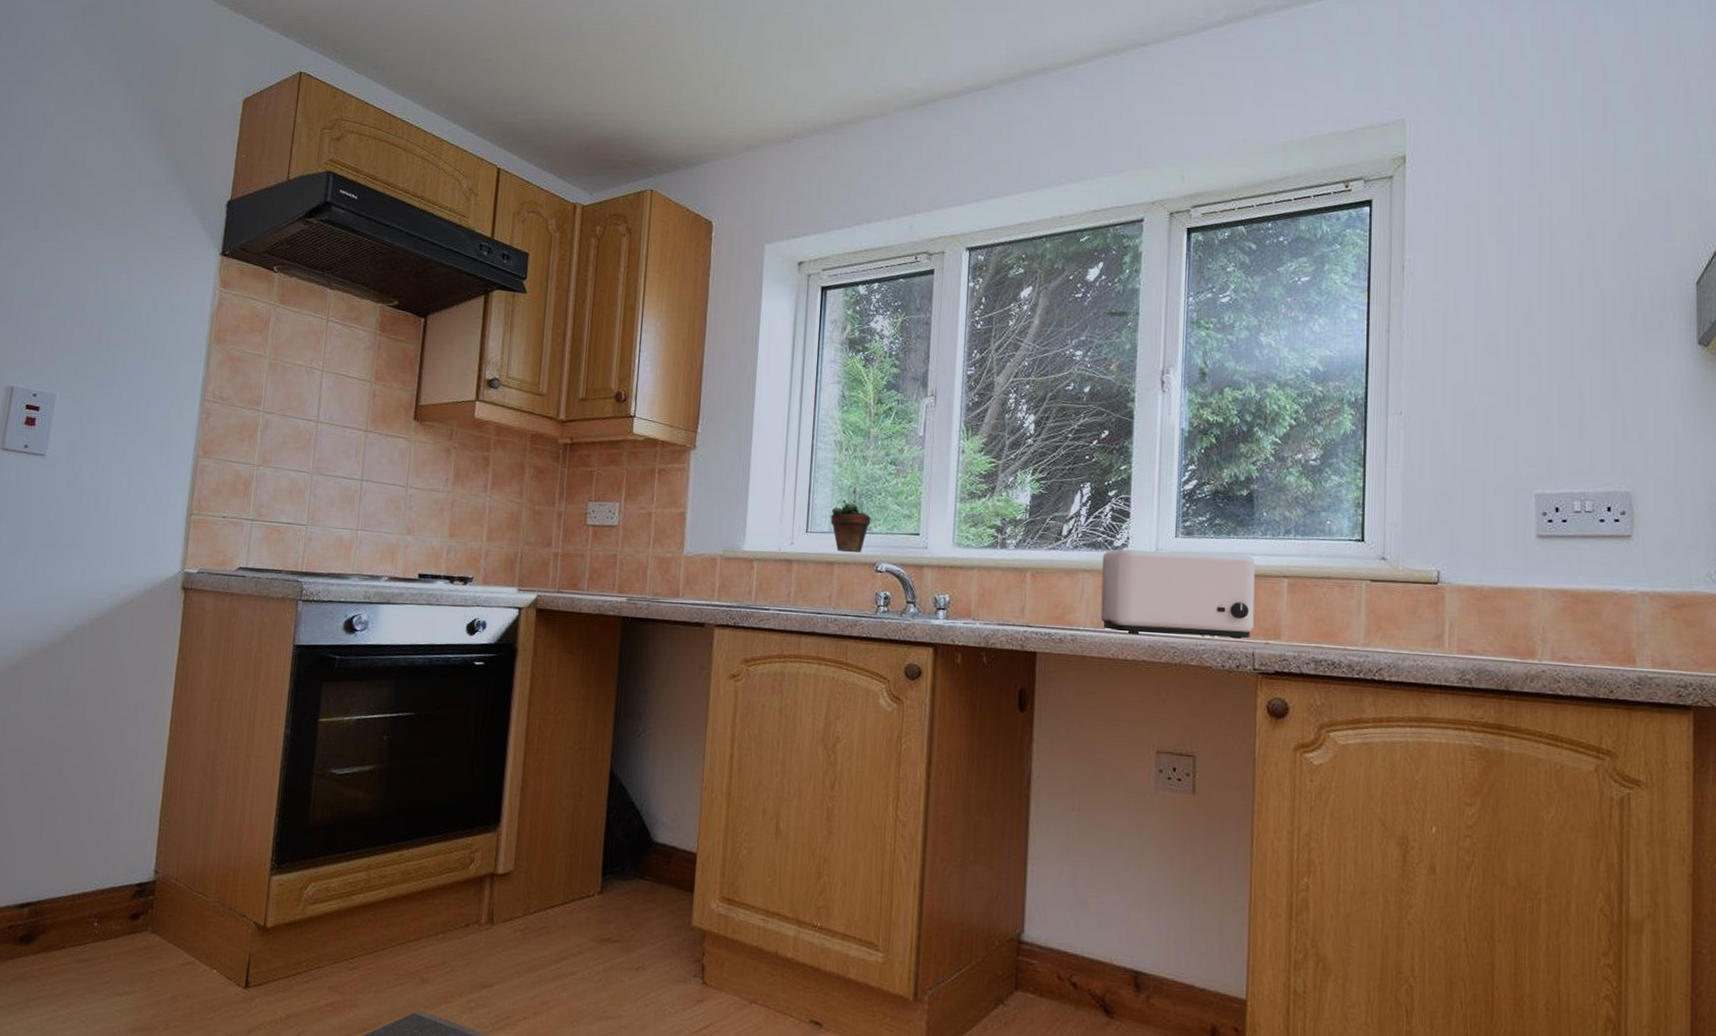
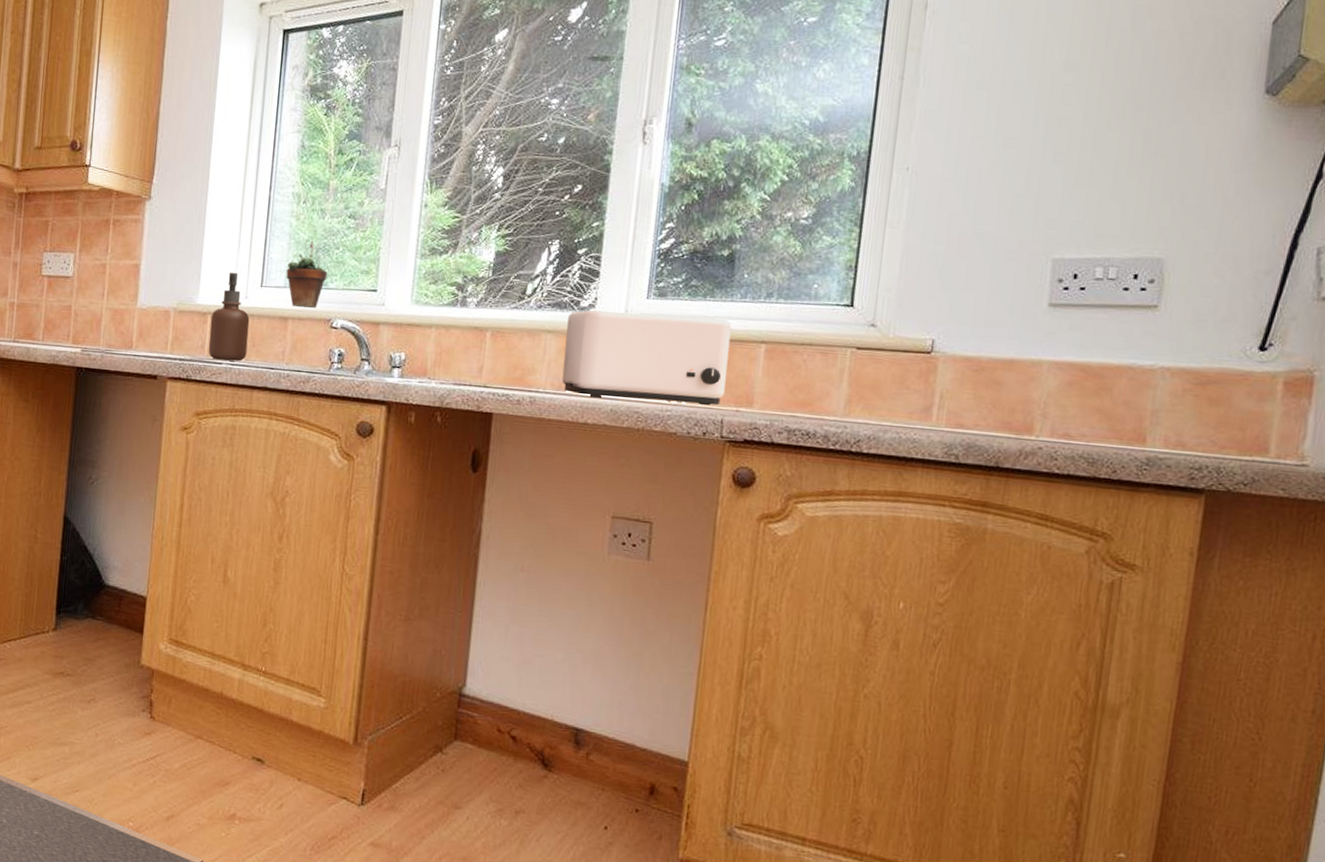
soap dispenser: none [755,518,796,607] -> present [208,272,250,362]

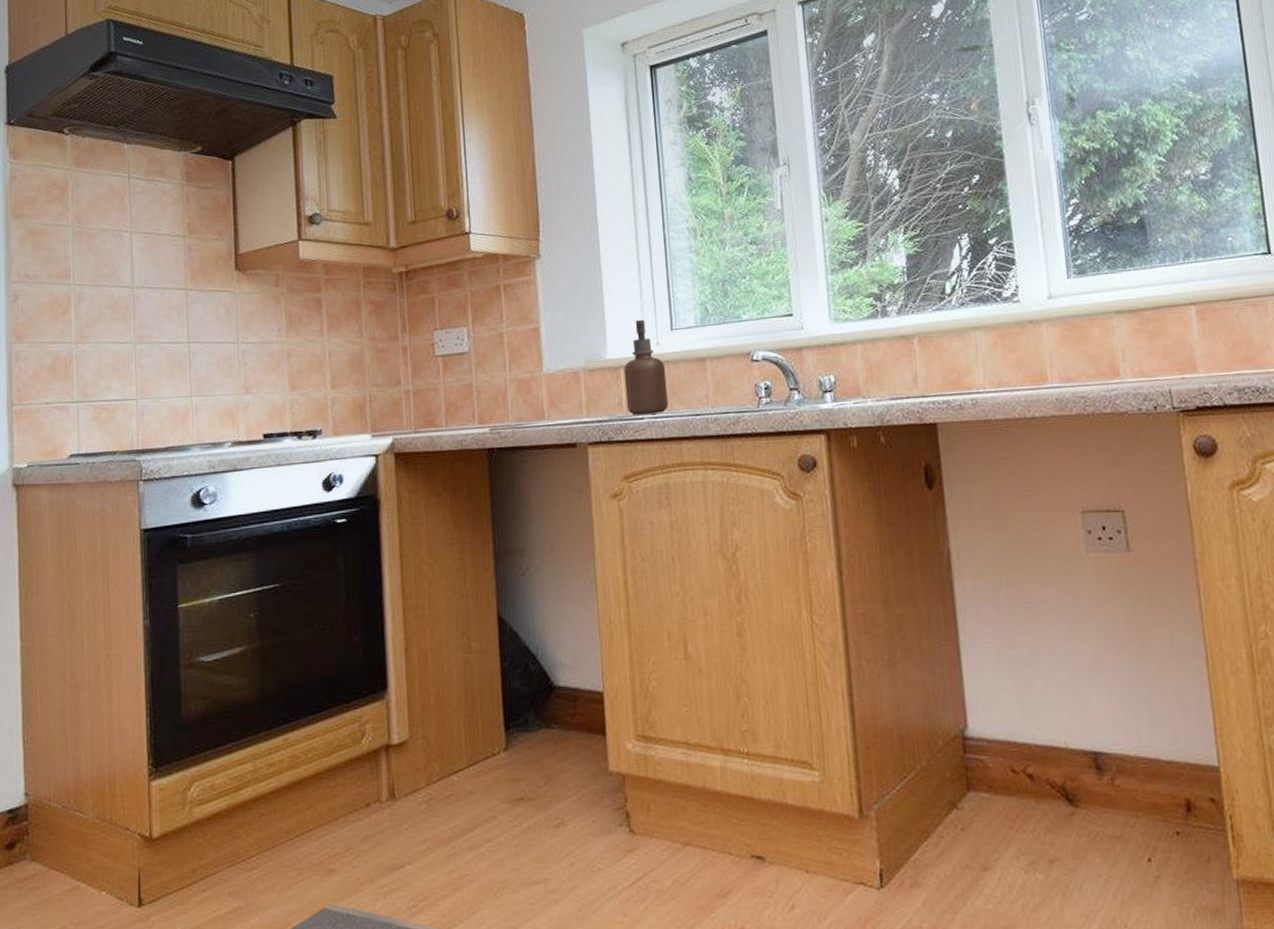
succulent plant: present [286,240,328,308] -> none [694,273,739,346]
toaster: present [561,310,732,406] -> none [993,286,1166,389]

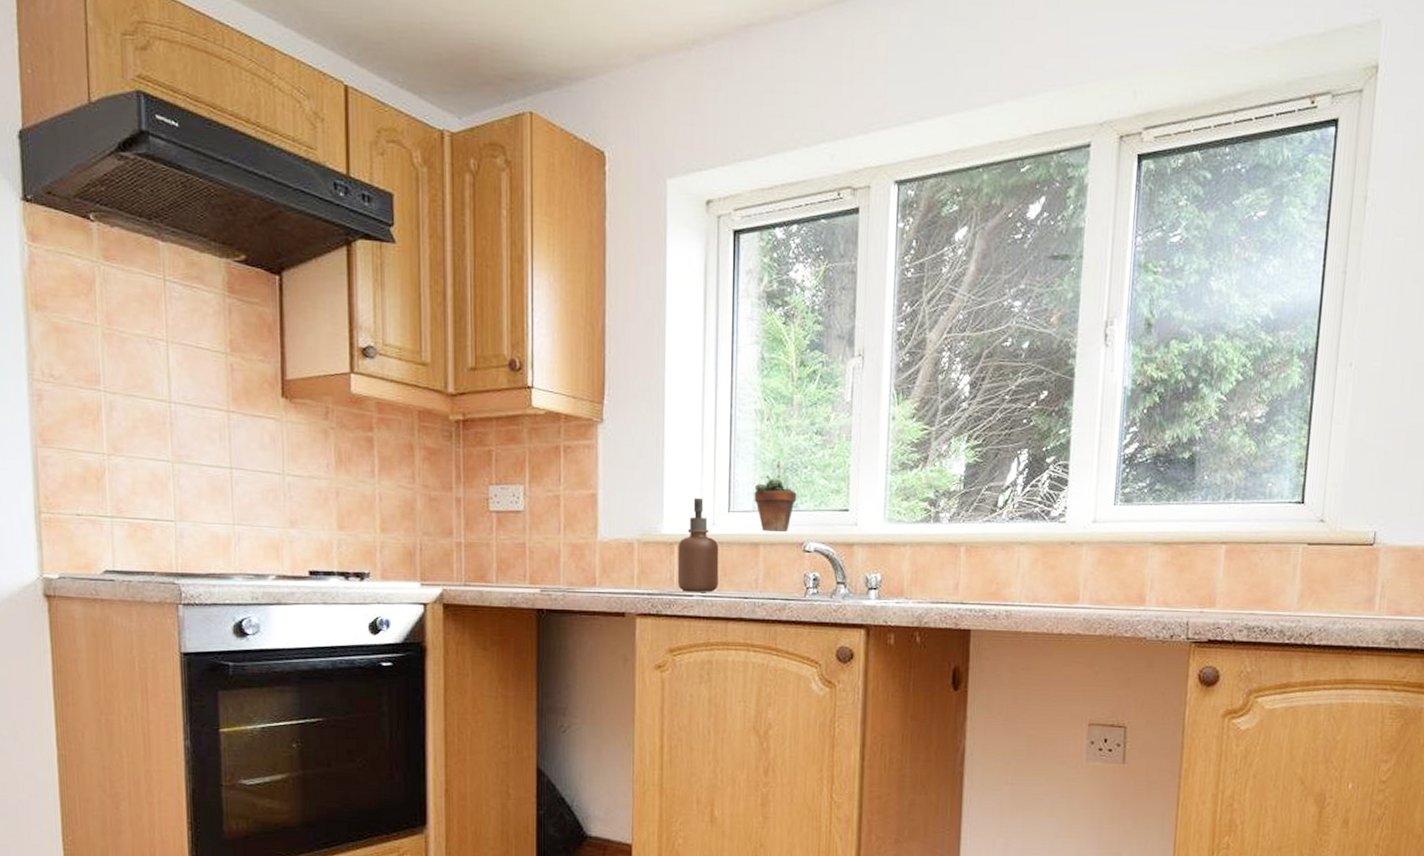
succulent plant: none [694,273,739,346] -> present [754,460,797,533]

